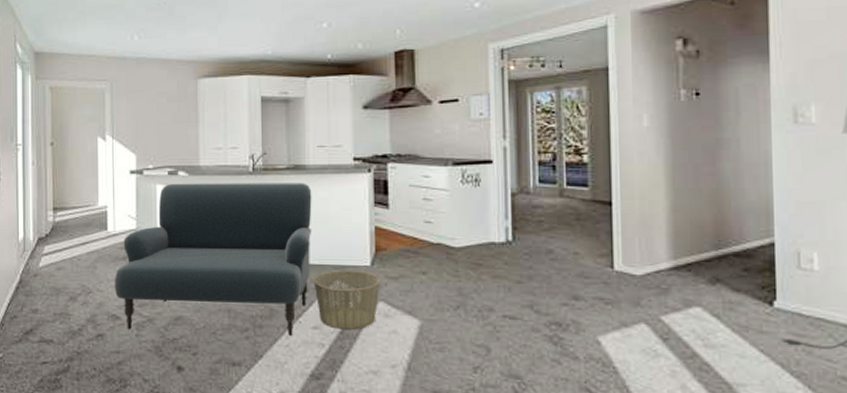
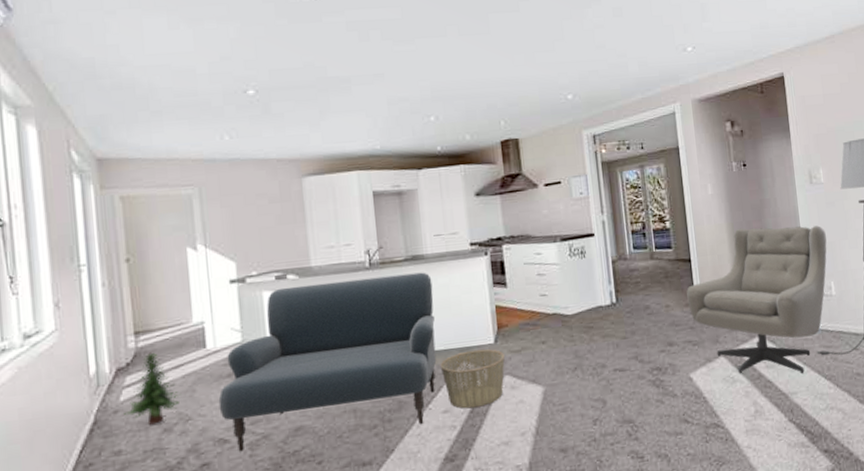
tree: none [41,227,86,292] -> present [124,352,182,425]
armchair: none [603,171,812,364] -> present [687,225,827,374]

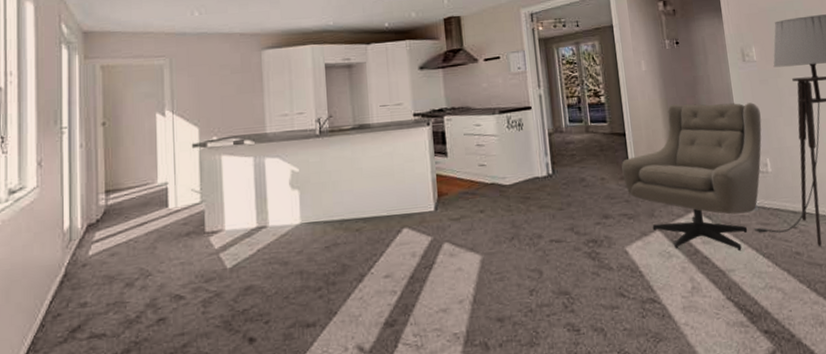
tree: present [124,352,182,425] -> none [91,210,144,279]
sofa: present [218,272,437,452] -> none [176,140,380,309]
basket: present [440,349,505,409] -> none [382,216,444,275]

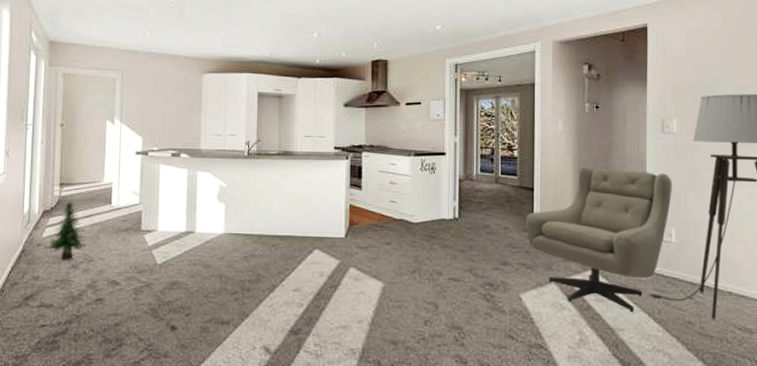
tree: none [91,210,144,279] -> present [44,201,89,260]

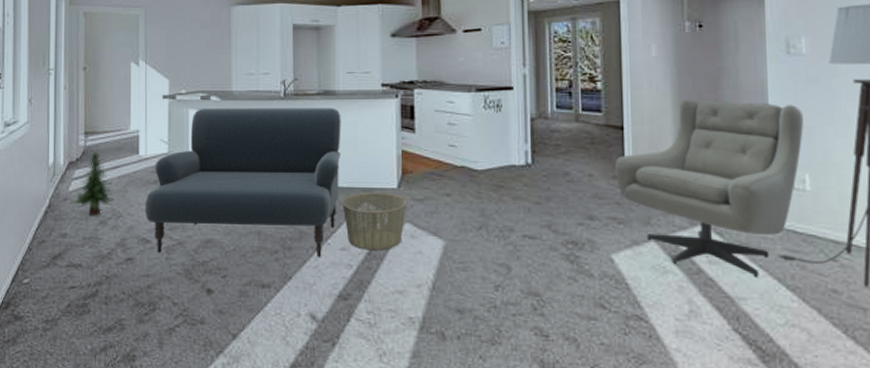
sofa: none [115,164,298,298] -> present [145,108,341,258]
basket: none [296,240,352,291] -> present [342,192,406,251]

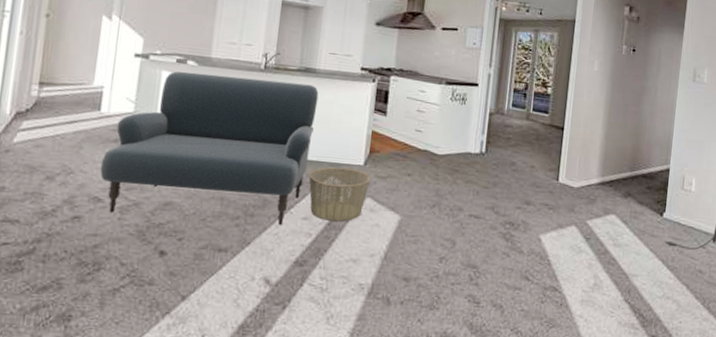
tree: present [71,152,116,216] -> none [14,103,69,170]
armchair: present [615,97,804,278] -> none [552,108,698,260]

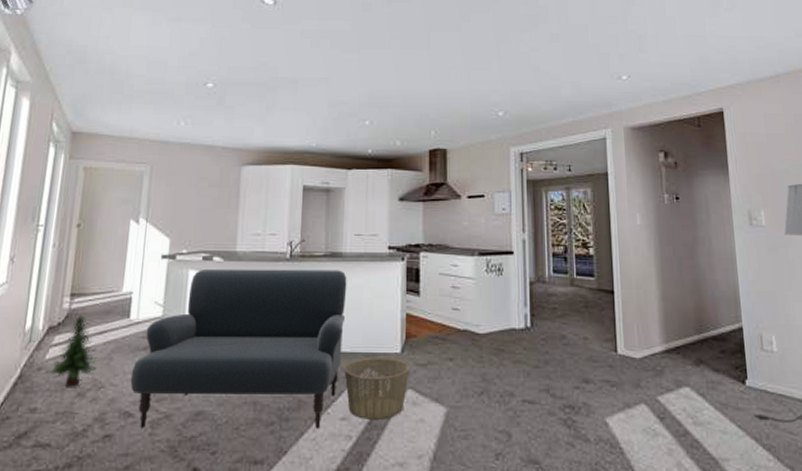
tree: none [14,103,69,170] -> present [46,315,100,387]

